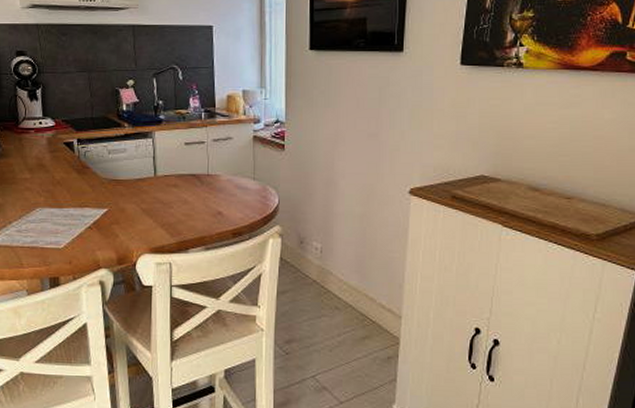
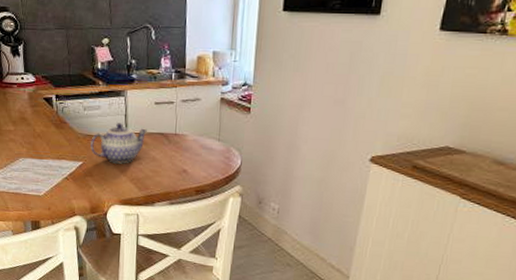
teapot: none [116,166,179,209] -> present [90,123,148,164]

